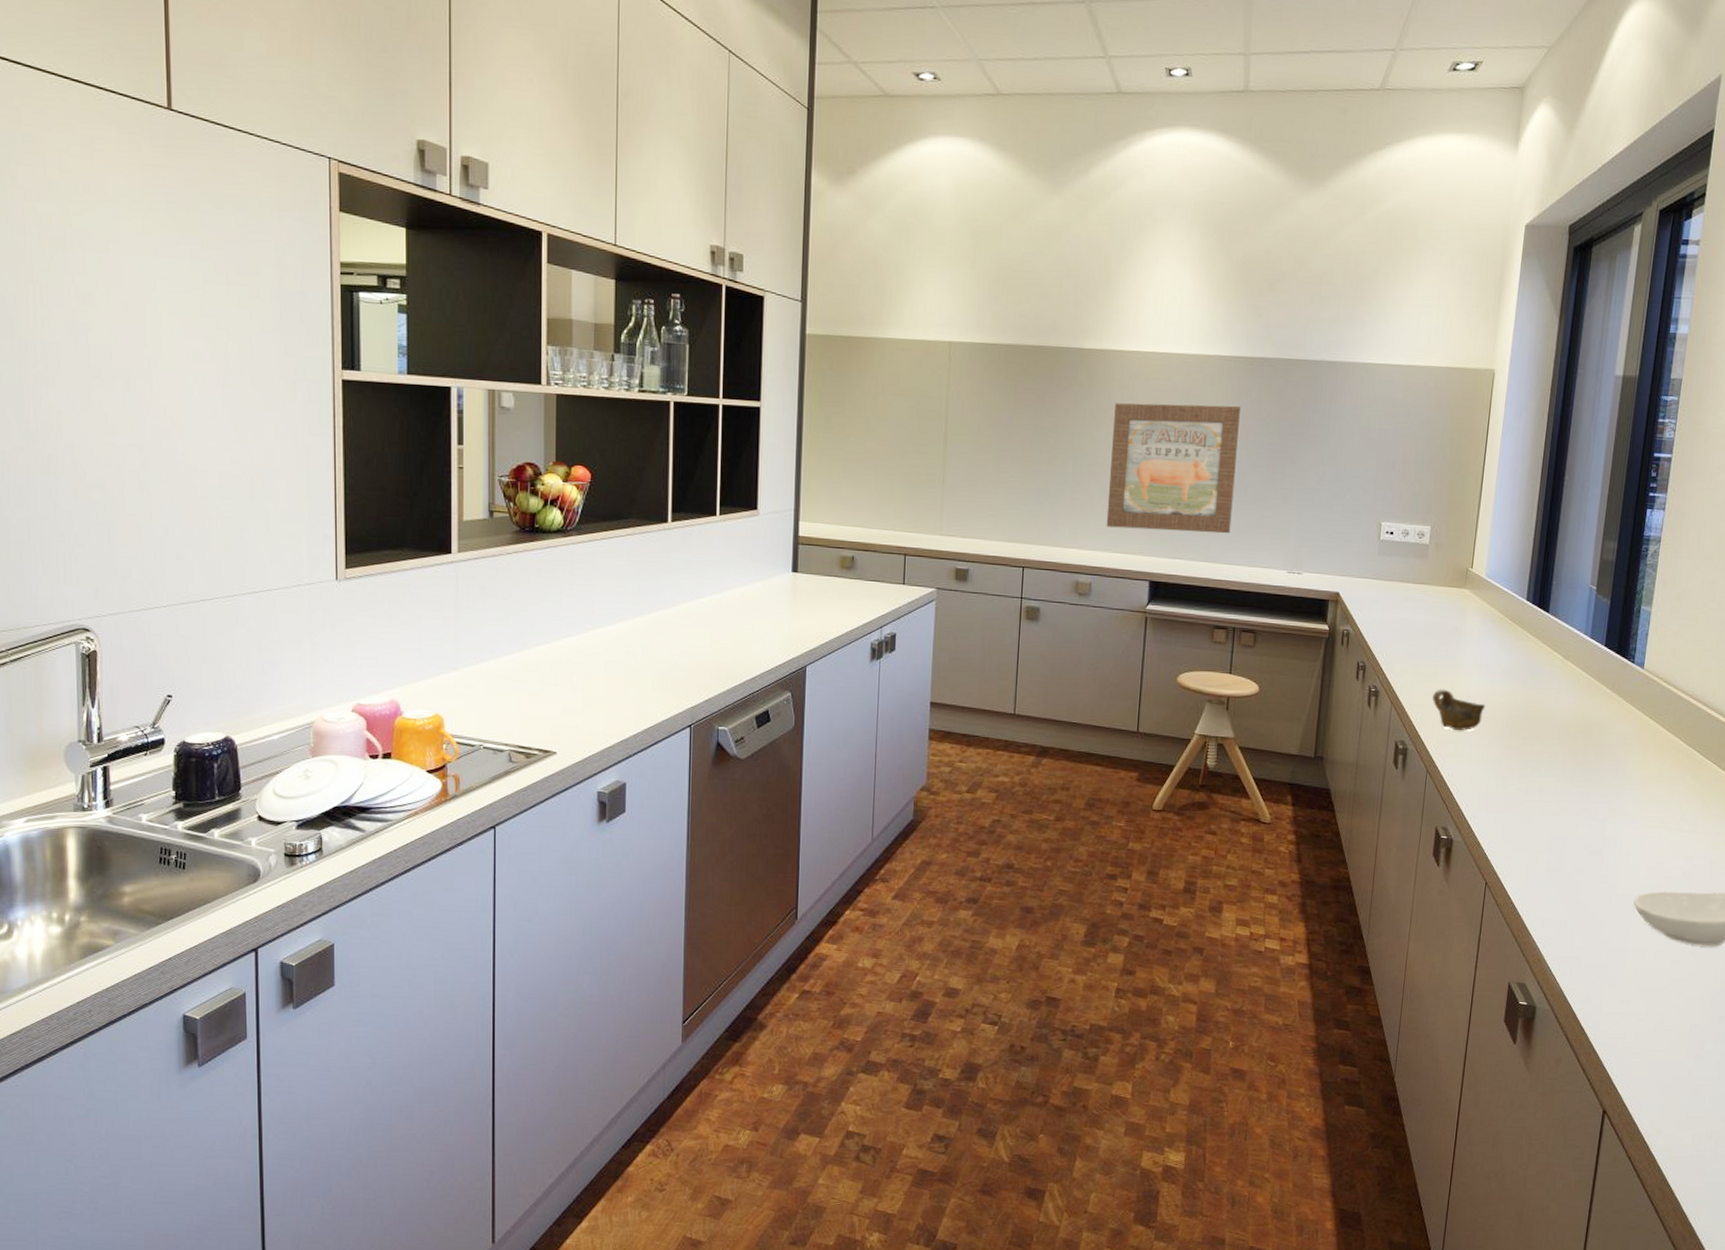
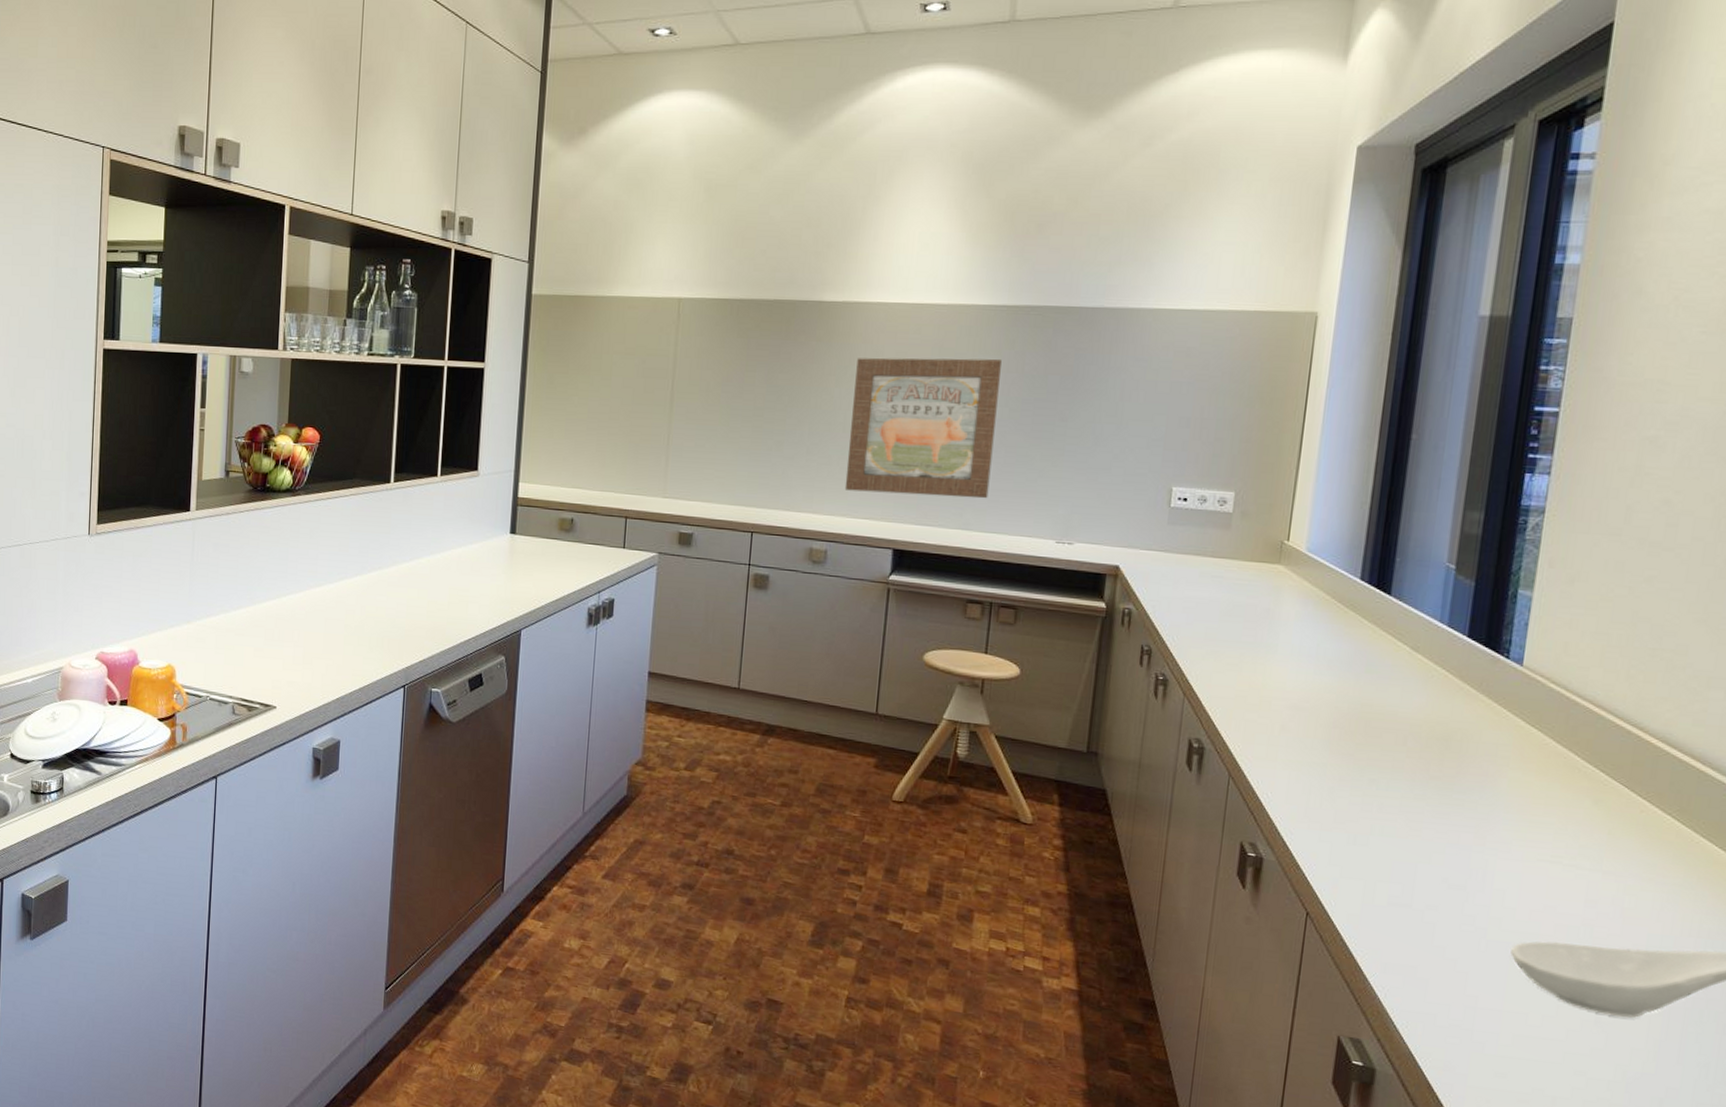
cup: present [1432,689,1486,731] -> none [1237,680,1307,731]

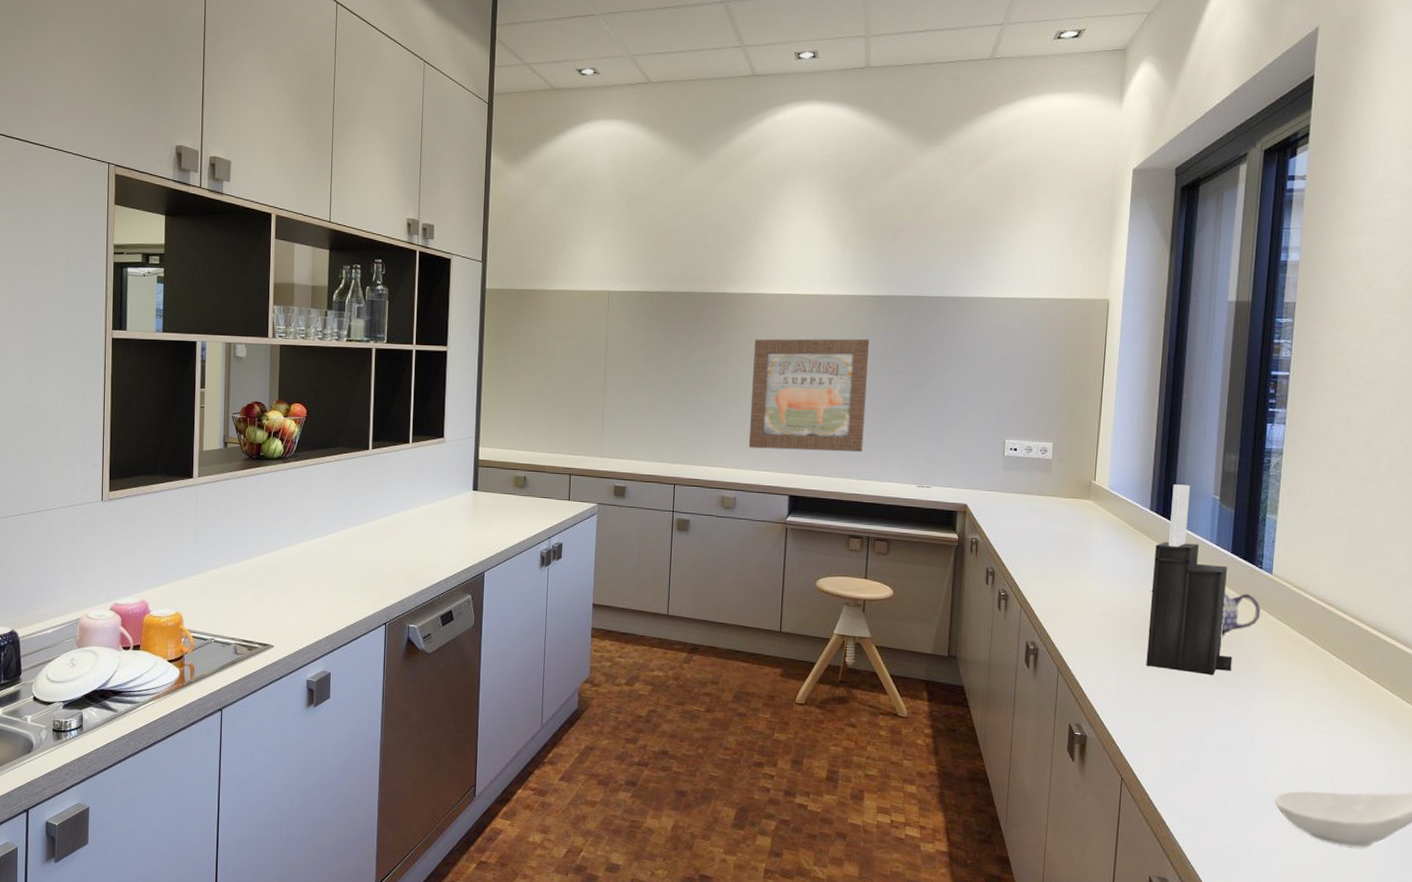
knife block: none [1345,548,1463,791] -> present [1146,484,1233,676]
teapot: none [1355,680,1504,743] -> present [1150,590,1260,637]

